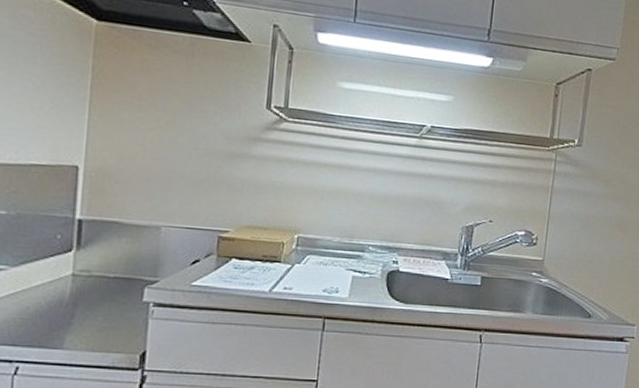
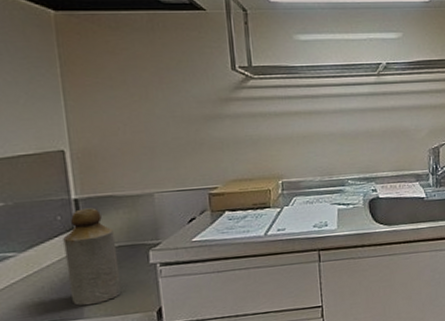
bottle: none [54,230,112,336] -> present [63,207,122,306]

